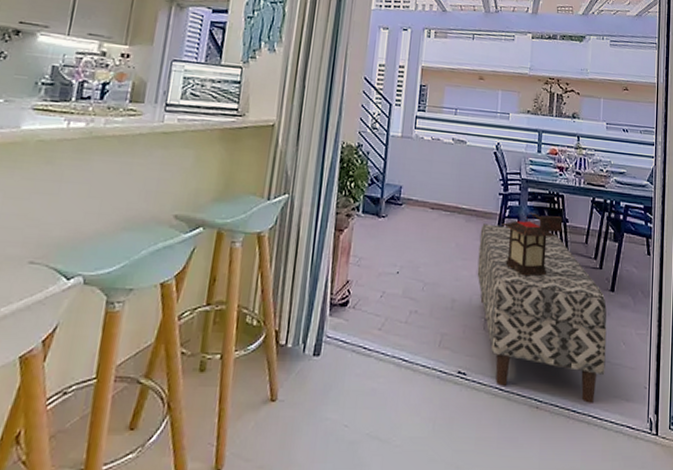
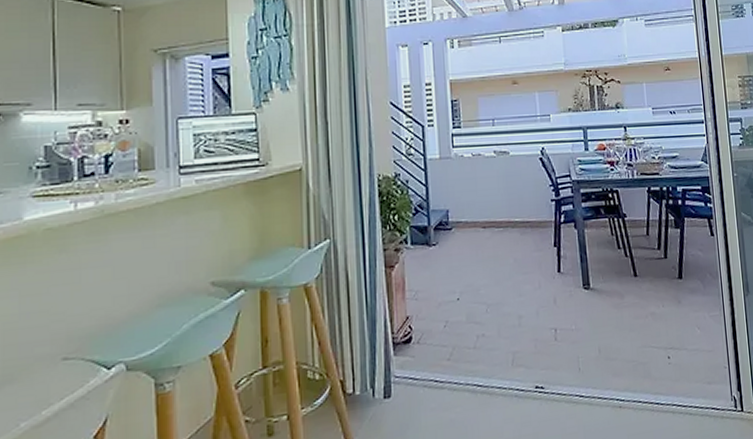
bench: present [477,223,607,403] -> none [537,231,684,394]
lantern: present [502,211,563,277] -> none [558,212,622,280]

